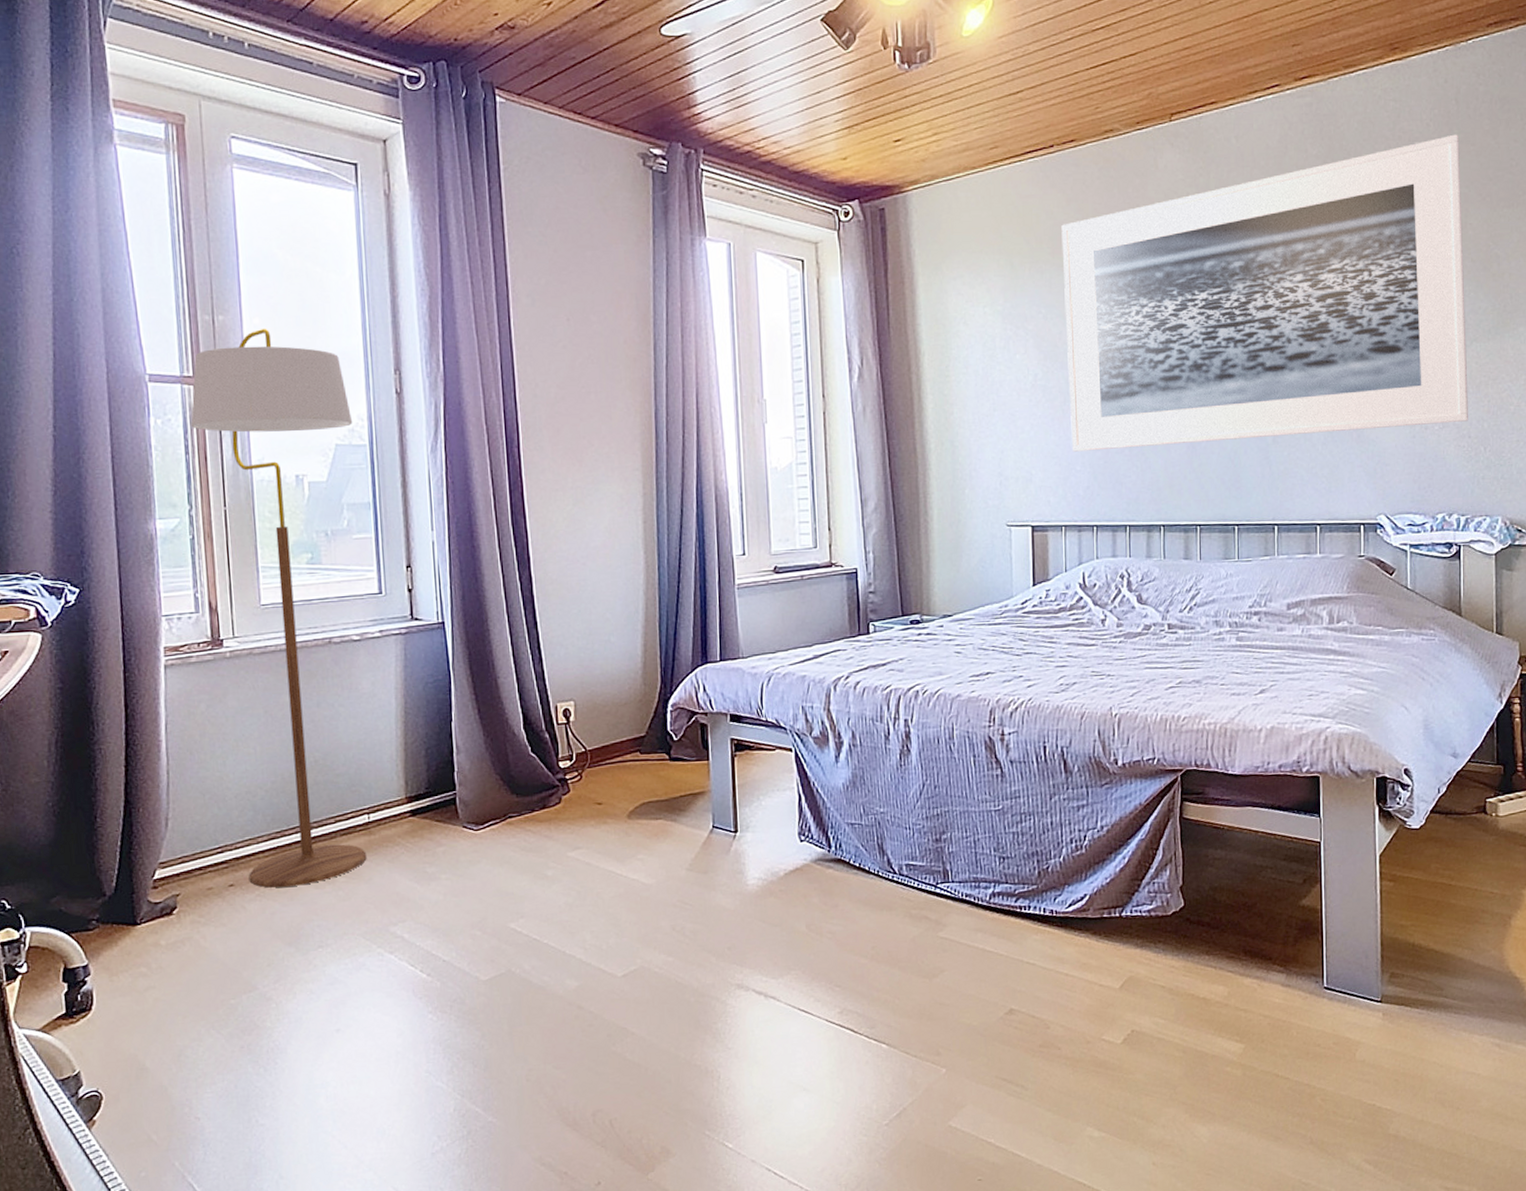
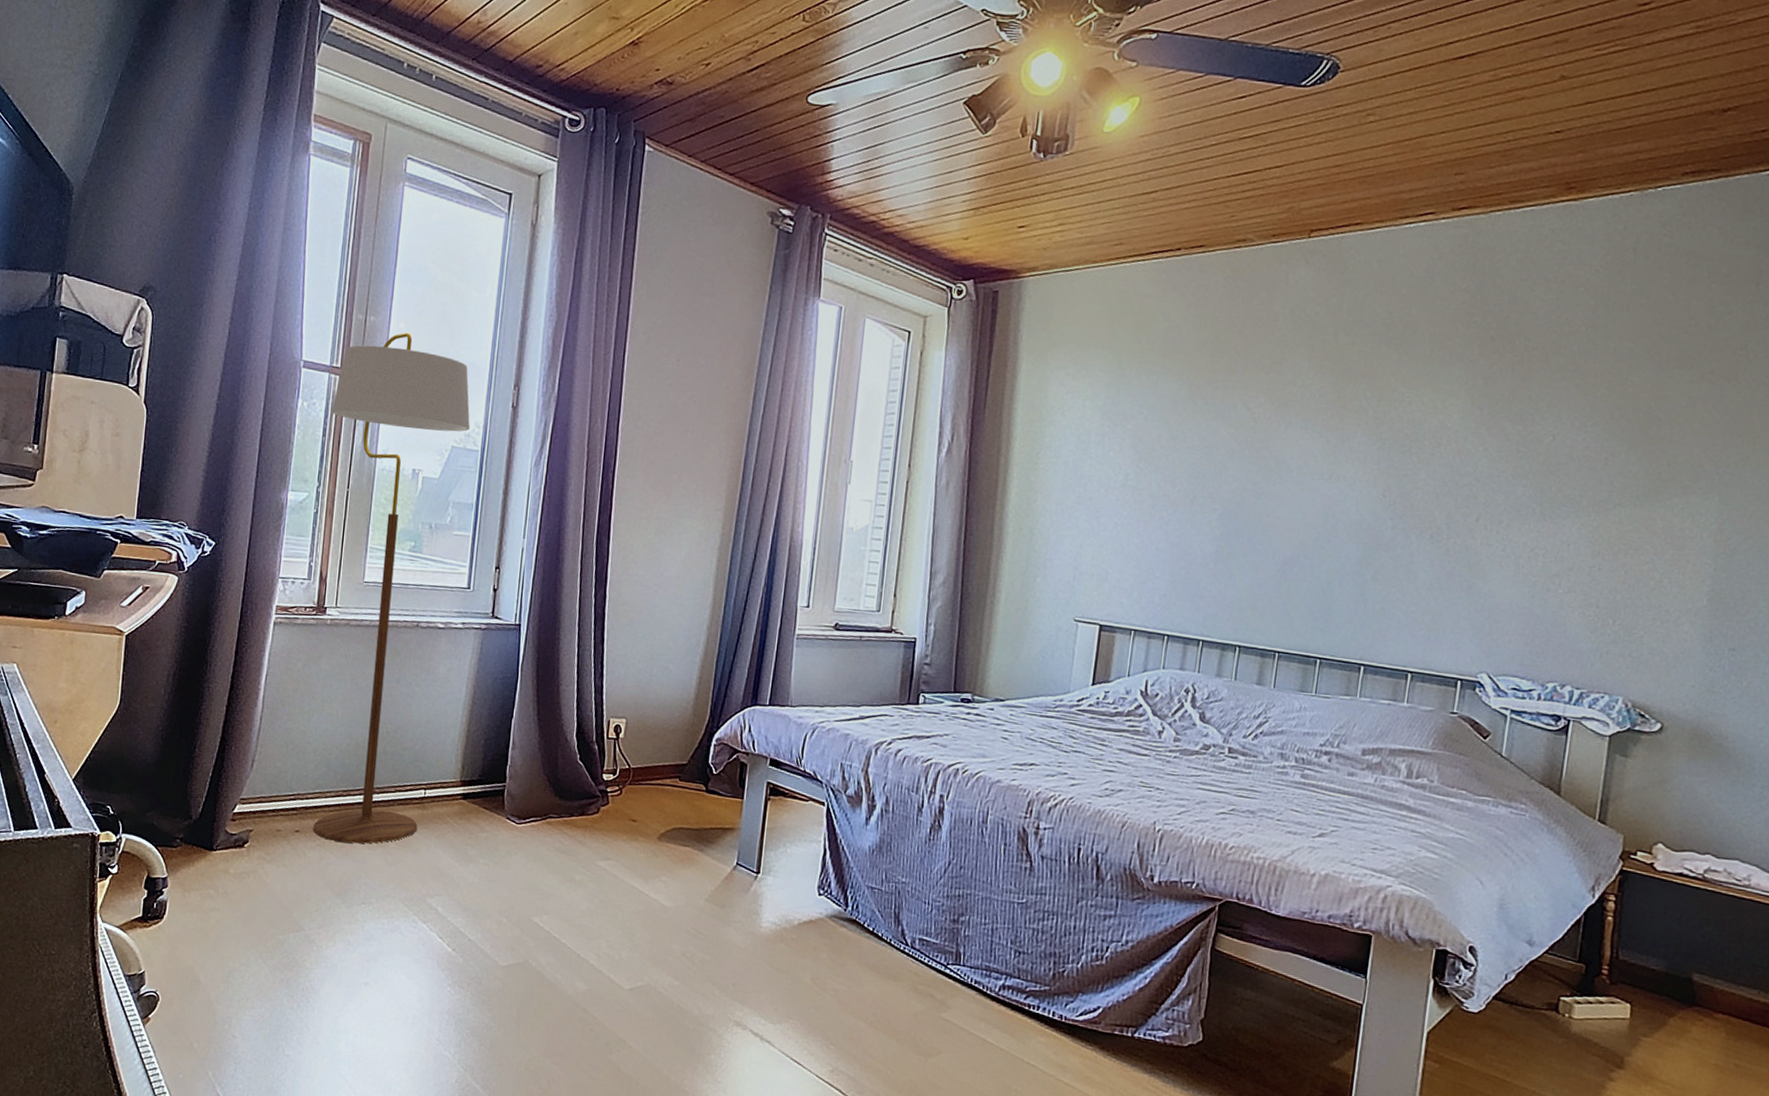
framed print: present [1061,134,1469,452] -> none [1153,284,1633,590]

